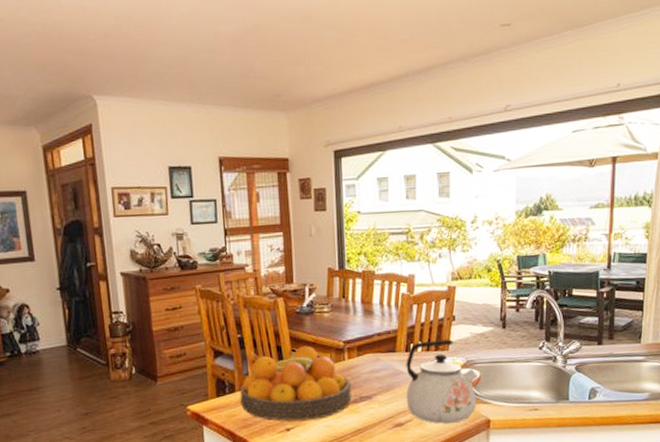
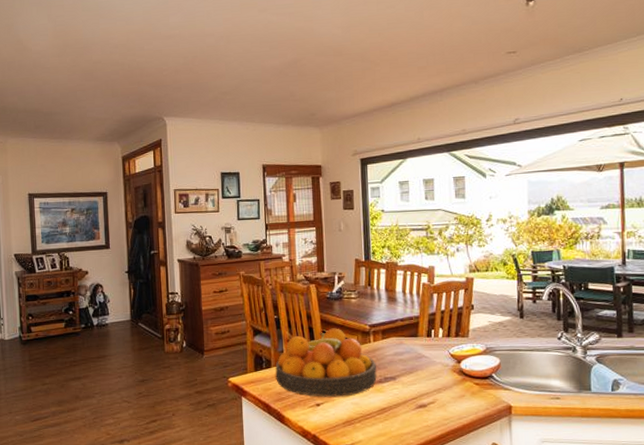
kettle: present [406,339,477,424] -> none [427,327,498,407]

